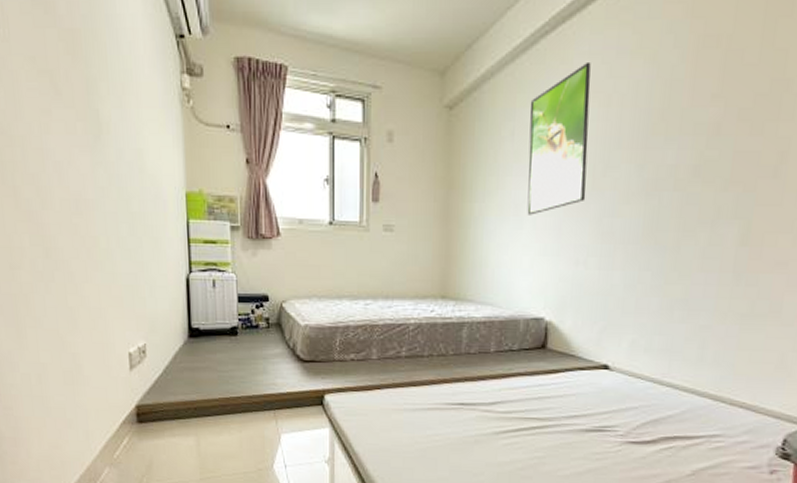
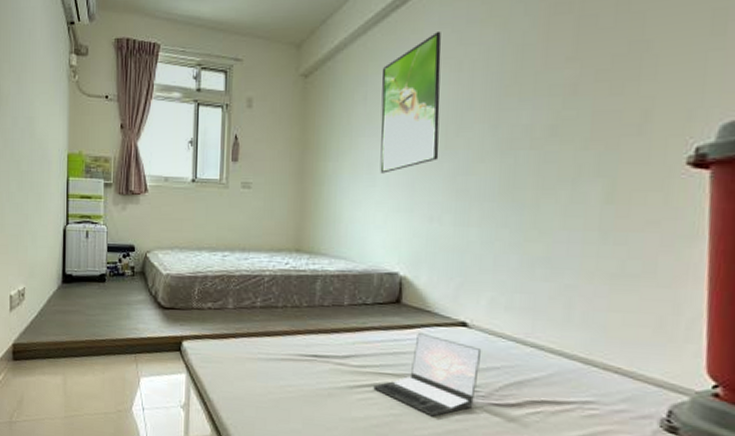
laptop: none [519,377,622,457] -> present [373,333,482,417]

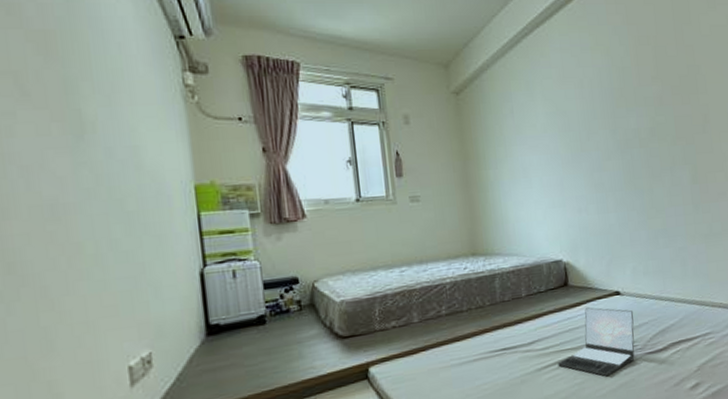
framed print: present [380,32,442,174] -> none [522,56,578,176]

